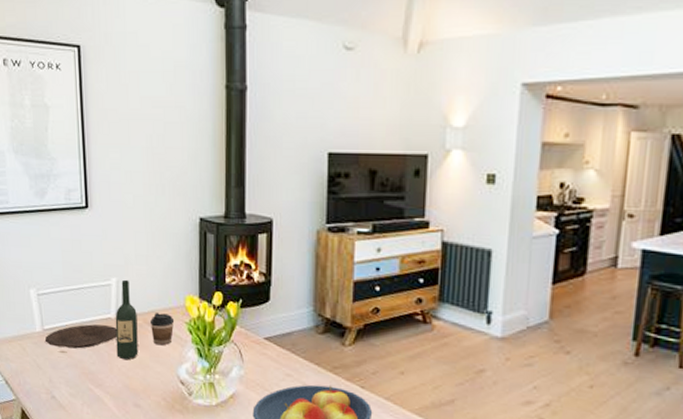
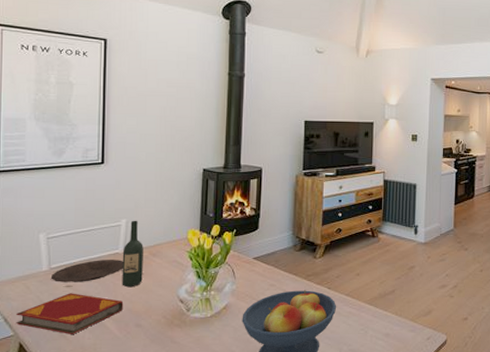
hardback book: none [16,359,120,406] -> present [16,293,124,334]
coffee cup: present [150,313,175,346] -> none [155,245,178,272]

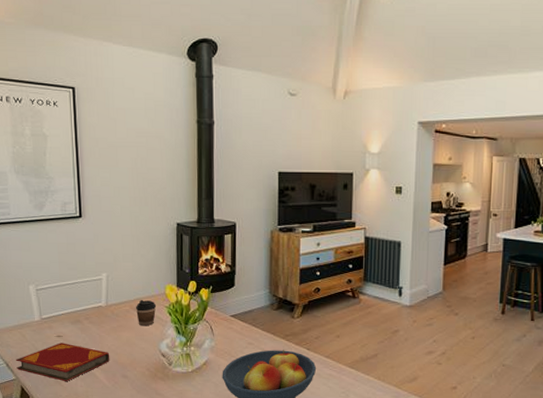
plate: present [51,260,123,282] -> none [43,312,107,333]
wine bottle: present [122,220,143,288] -> none [105,274,126,340]
coffee cup: none [155,245,178,272] -> present [136,300,157,326]

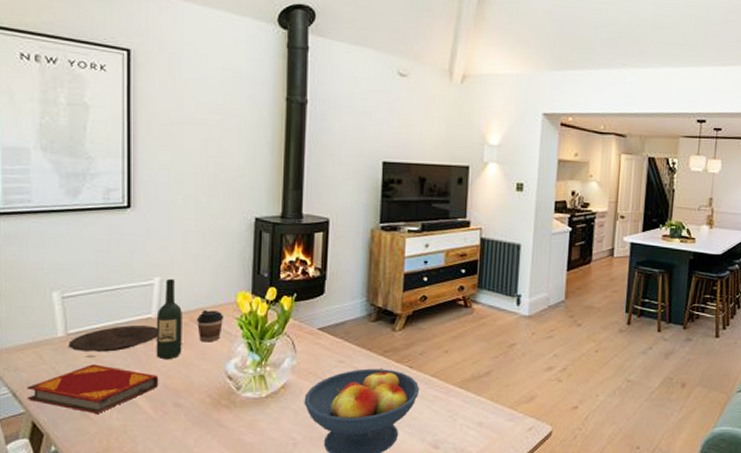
plate: none [43,312,107,333] -> present [69,325,158,352]
wine bottle: none [105,274,126,340] -> present [156,278,182,360]

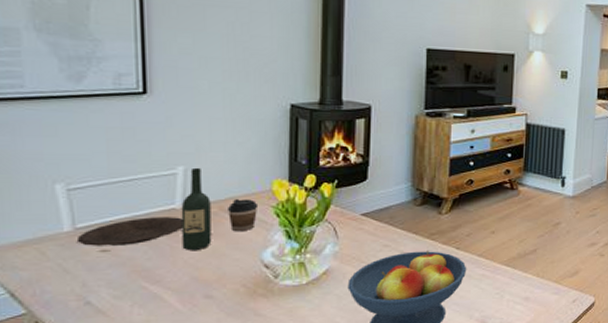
hardback book: present [27,364,159,413] -> none [28,259,186,310]

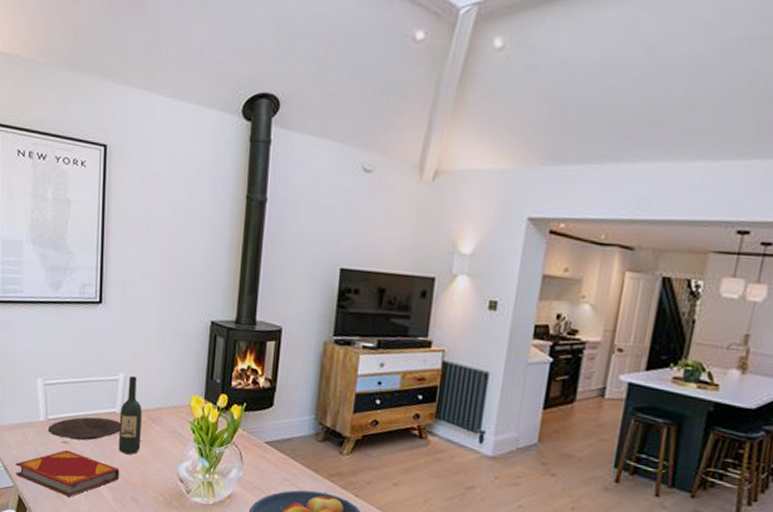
hardback book: none [28,259,186,310] -> present [15,450,120,497]
coffee cup: present [228,199,259,232] -> none [154,410,179,443]

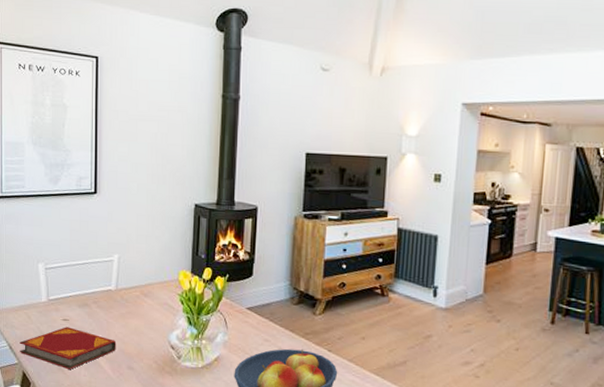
plate: present [48,417,121,441] -> none [50,295,116,317]
wine bottle: present [118,375,142,454] -> none [114,256,135,327]

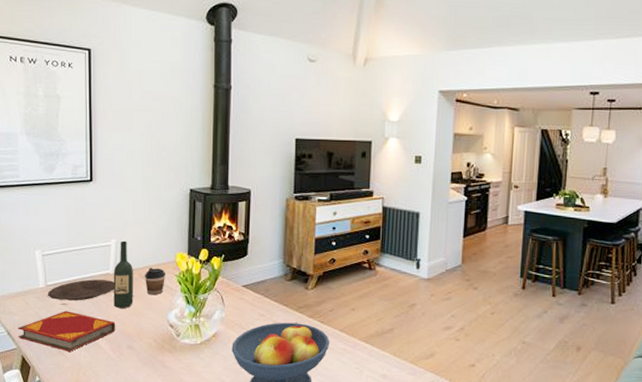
plate: none [50,295,116,317] -> present [48,279,114,301]
wine bottle: none [114,256,135,327] -> present [113,240,133,309]
coffee cup: none [147,285,169,315] -> present [145,268,166,295]

